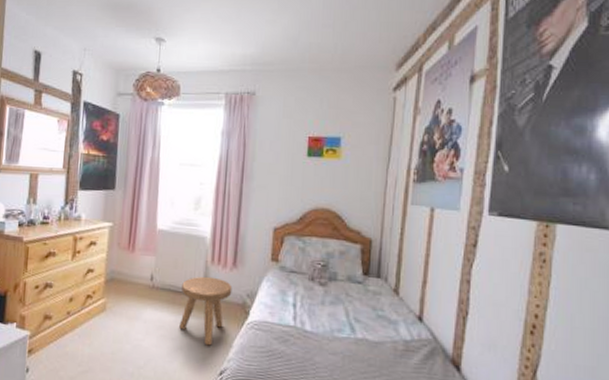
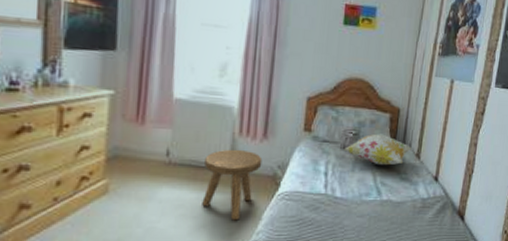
decorative pillow: none [313,265,388,301] -> present [344,134,412,166]

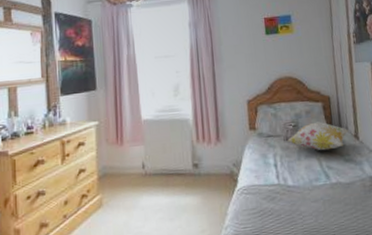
stool: present [202,149,263,221] -> none [173,154,220,219]

